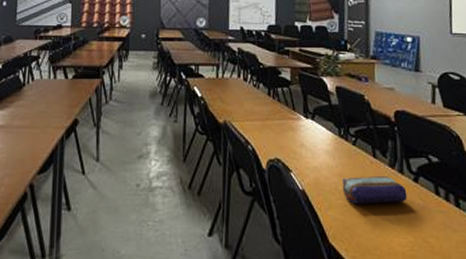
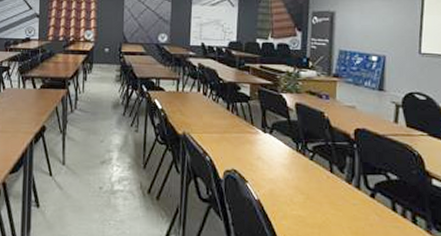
pencil case: present [343,176,407,204] -> none [298,190,363,216]

